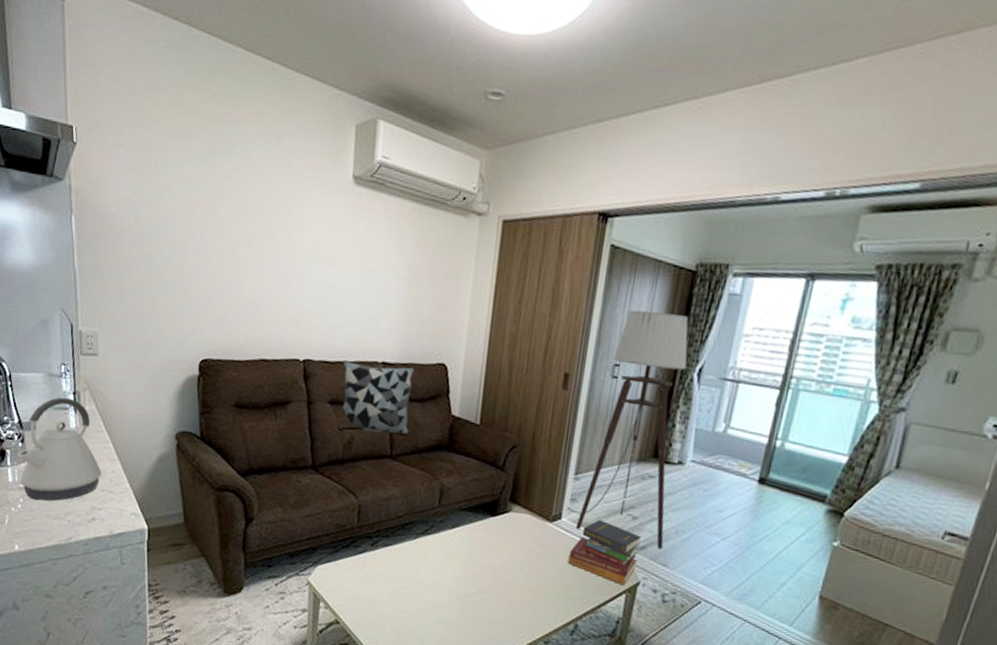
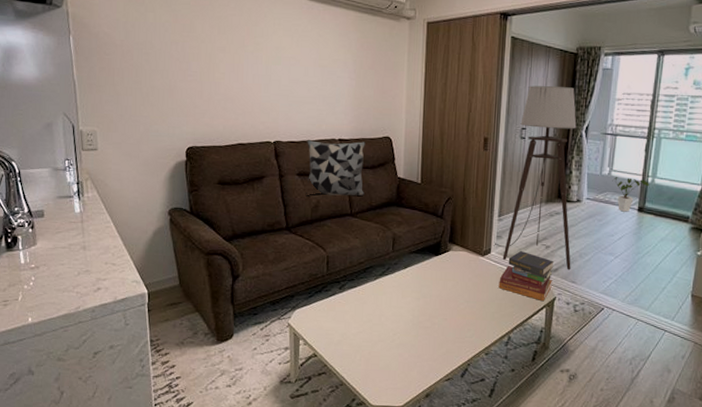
kettle: present [16,397,102,502] -> none [27,187,105,278]
house plant: none [727,436,777,483] -> present [612,177,649,212]

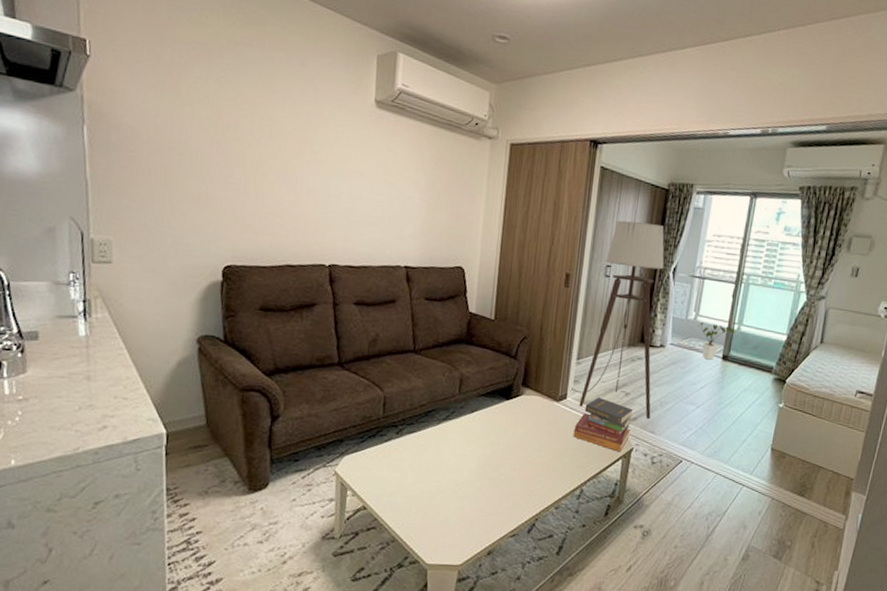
pillow: present [306,139,365,197] -> none [363,264,435,331]

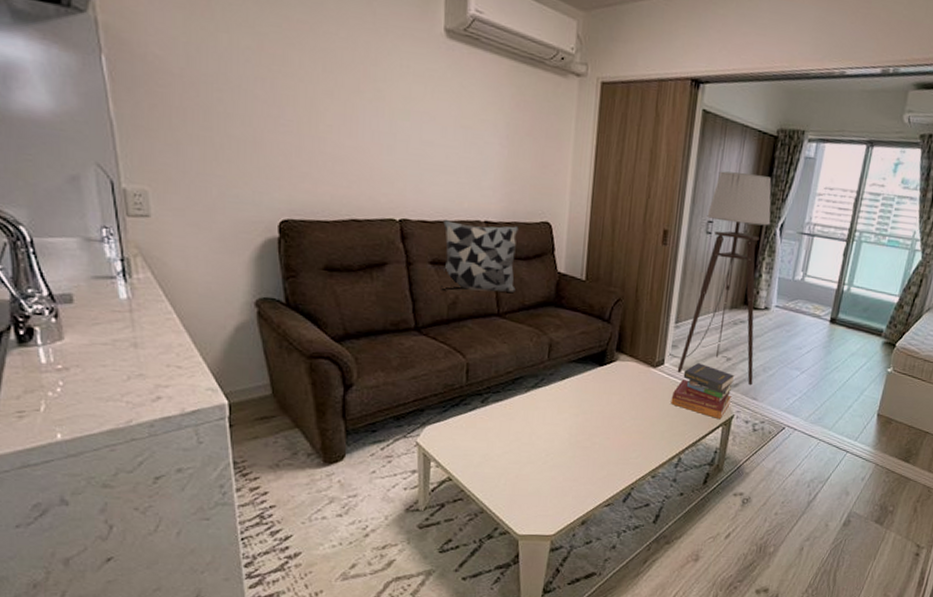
pillow: none [363,264,435,331] -> present [441,219,519,292]
house plant: present [697,322,735,360] -> none [805,283,845,323]

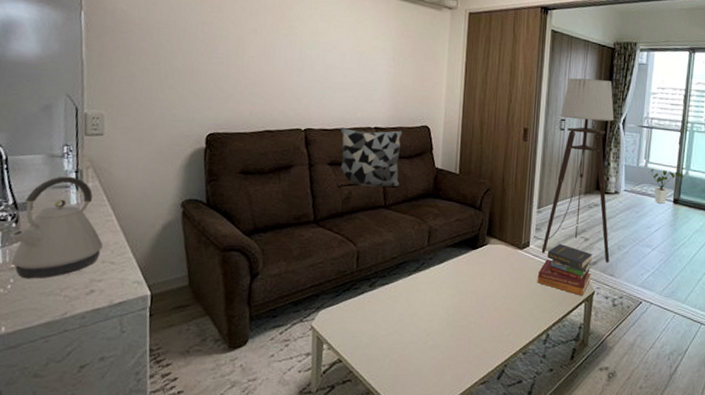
kettle: none [49,265,165,383] -> present [9,176,103,279]
house plant: none [805,283,845,323] -> present [648,169,684,204]

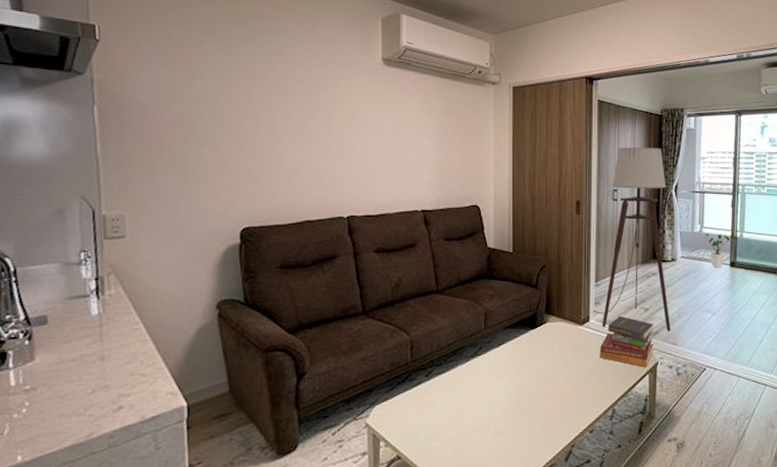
kettle: present [9,176,103,279] -> none [21,284,131,401]
pillow: present [337,127,403,187] -> none [385,212,452,275]

